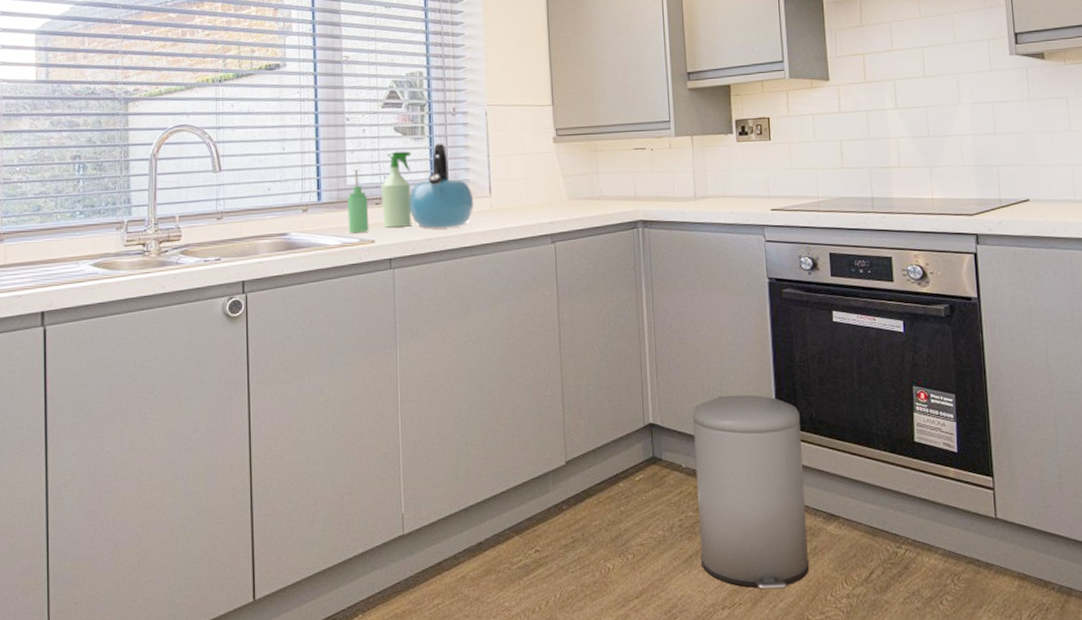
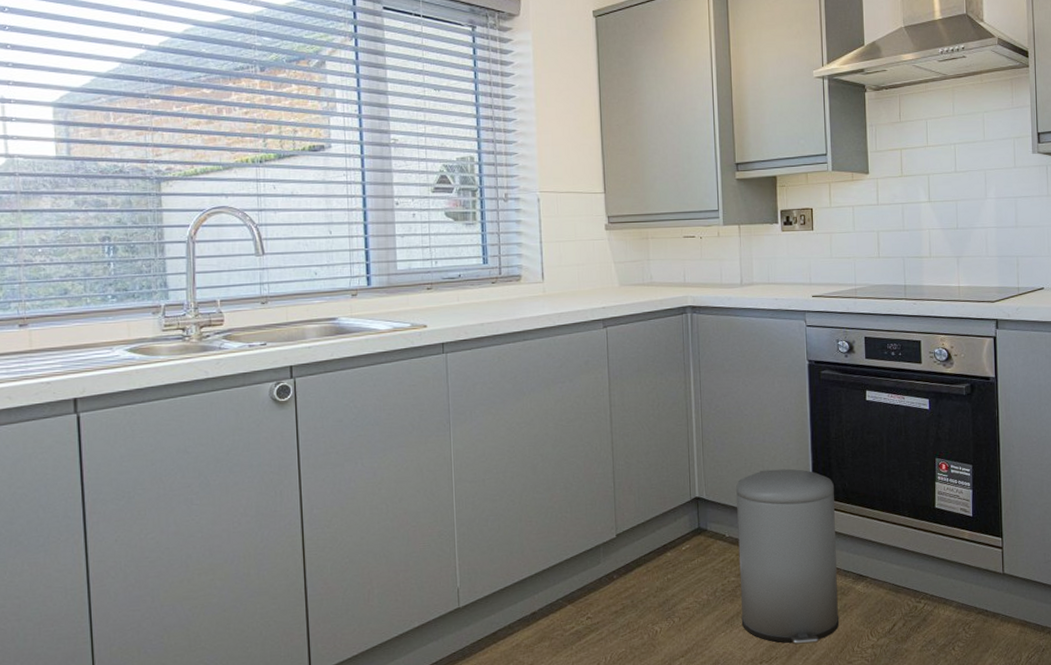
soap dispenser: present [347,168,369,233] -> none [398,253,421,318]
spray bottle: present [380,151,412,228] -> none [432,236,465,312]
kettle: present [409,143,474,229] -> none [461,229,527,313]

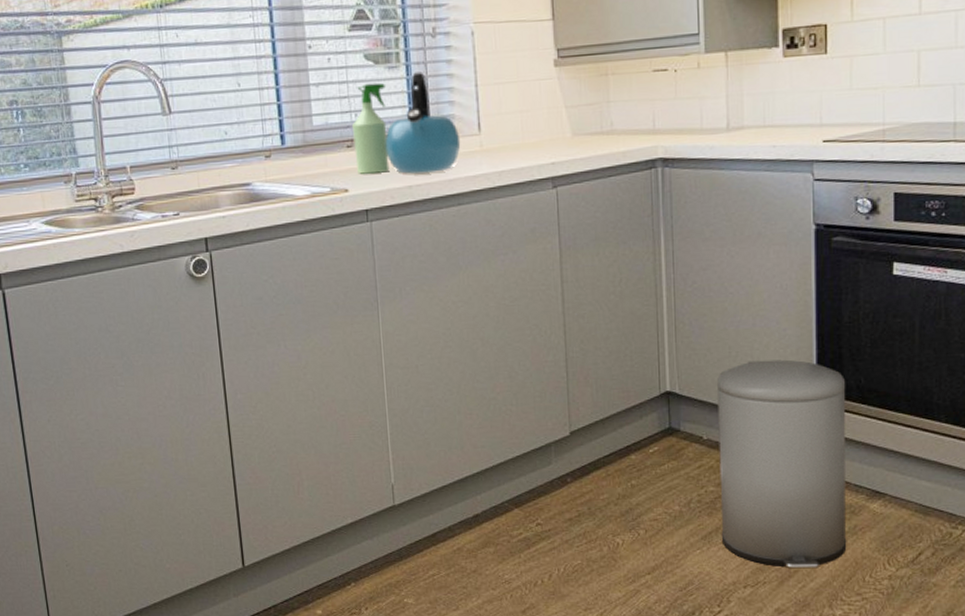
spray bottle: none [432,236,465,312] -> present [351,82,390,174]
kettle: none [461,229,527,313] -> present [385,72,461,174]

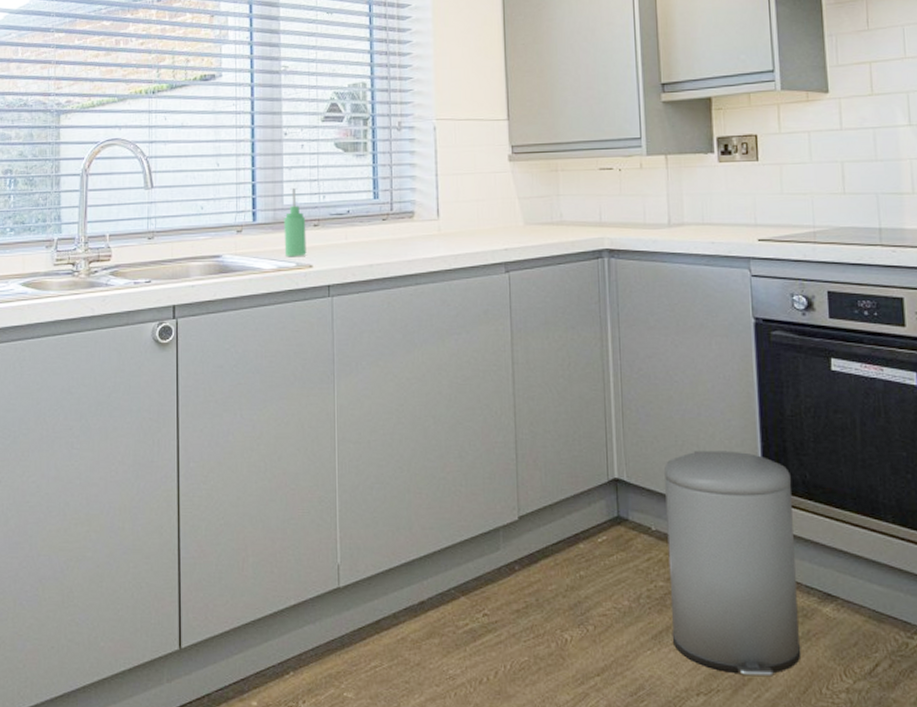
soap dispenser: none [314,105,341,181] -> present [284,187,307,256]
spray bottle: present [351,82,390,174] -> none [319,168,353,252]
kettle: present [385,72,461,174] -> none [350,160,420,253]

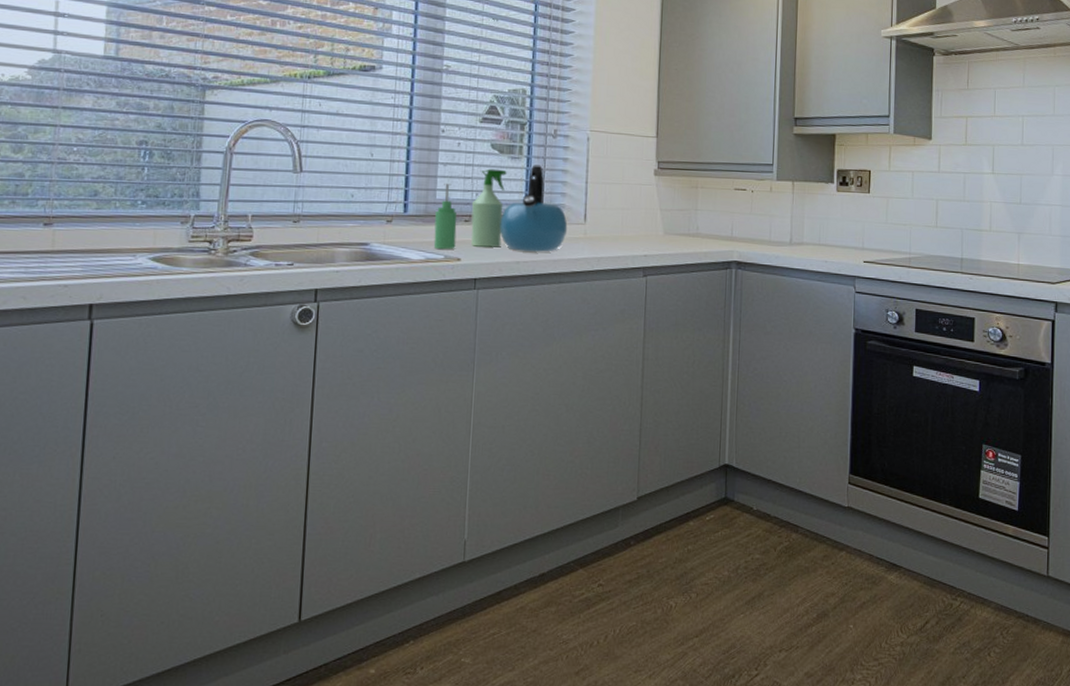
spray bottle: none [319,168,353,252] -> present [470,168,507,247]
kettle: none [350,160,420,253] -> present [499,165,568,252]
pedal bin: present [664,450,801,677] -> none [762,441,873,634]

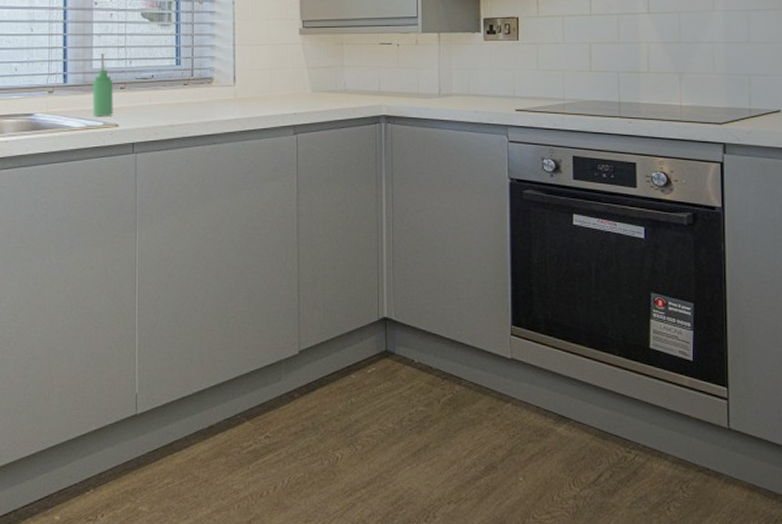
spray bottle: present [470,168,507,247] -> none [126,37,157,112]
kettle: present [499,165,568,252] -> none [153,30,218,115]

